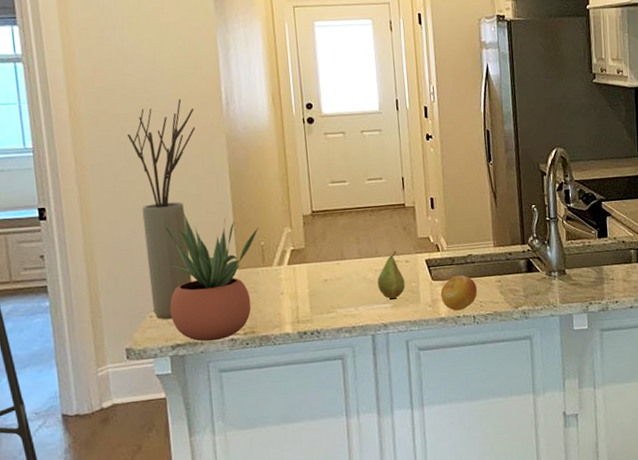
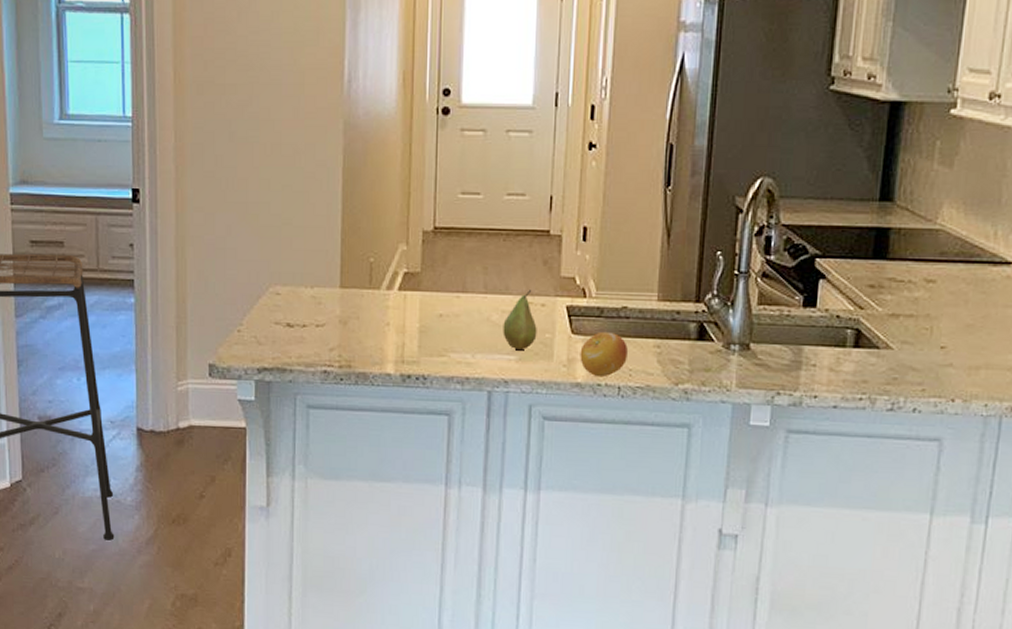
vase: present [127,99,196,320] -> none [233,71,310,337]
potted plant: present [164,214,259,342] -> none [260,214,369,370]

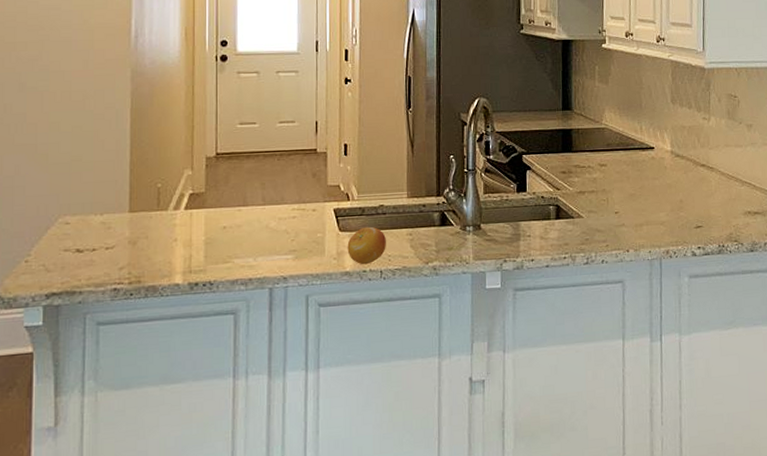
fruit: present [503,290,537,349] -> none [280,199,310,250]

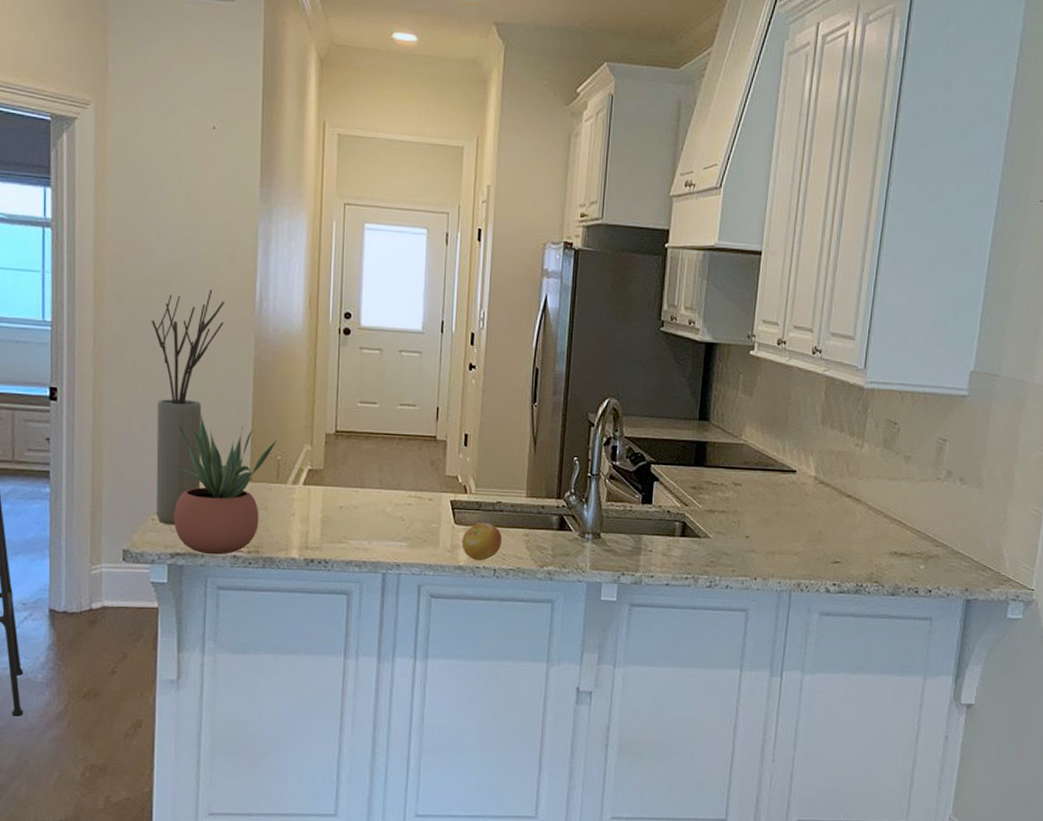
vase: none [23,29,99,265] -> present [151,289,225,525]
potted plant: none [49,151,156,291] -> present [173,415,277,555]

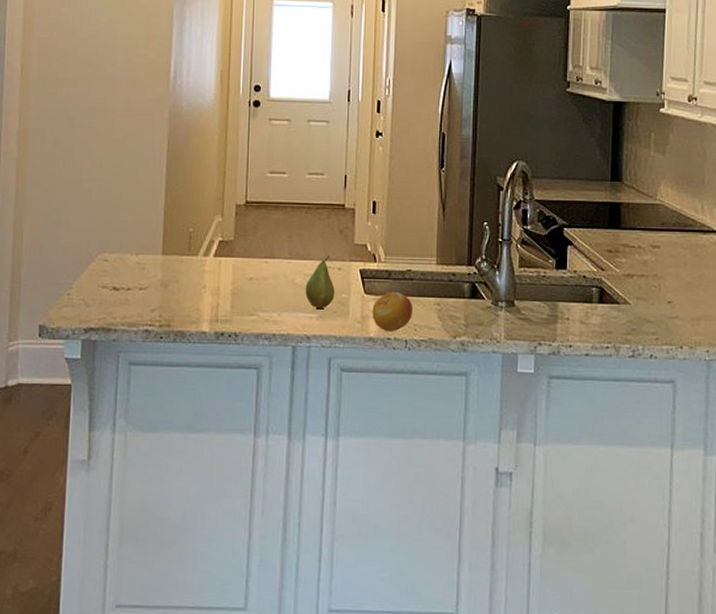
vase: present [151,289,225,525] -> none [72,68,141,300]
potted plant: present [173,415,277,555] -> none [88,189,189,330]
fruit: none [395,486,425,537] -> present [305,256,335,308]

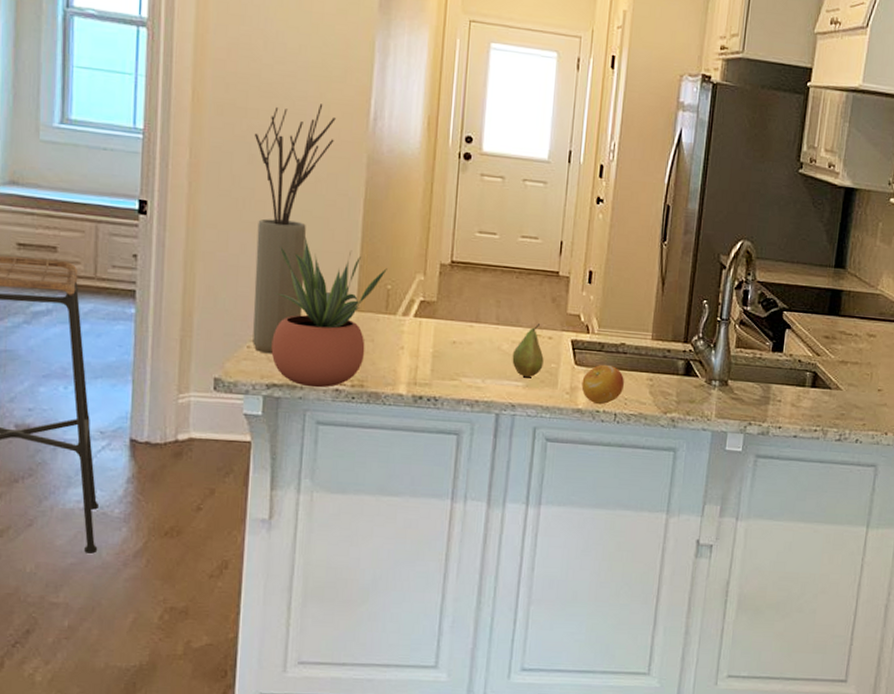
vase: none [72,68,141,300] -> present [253,104,336,354]
potted plant: none [88,189,189,330] -> present [271,238,387,388]

